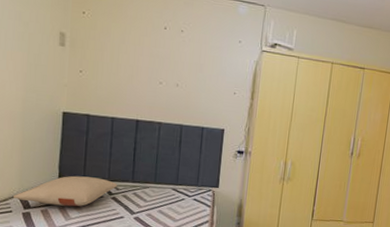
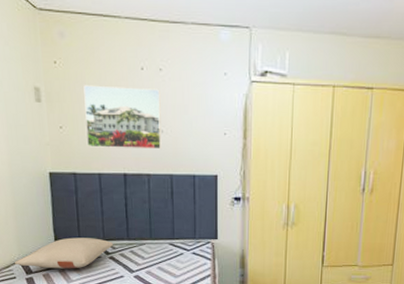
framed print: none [103,36,180,102] -> present [83,85,162,150]

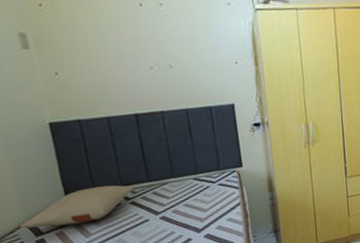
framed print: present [83,85,162,150] -> none [77,24,173,92]

